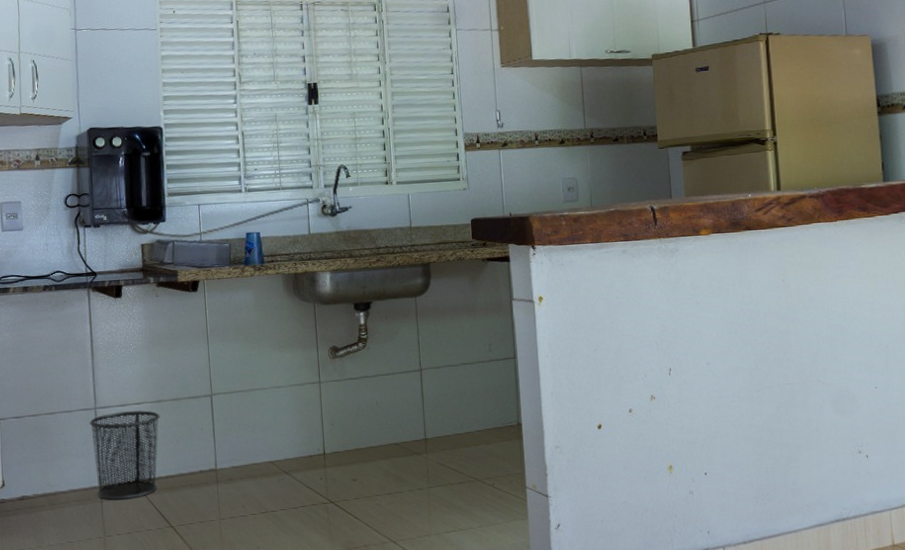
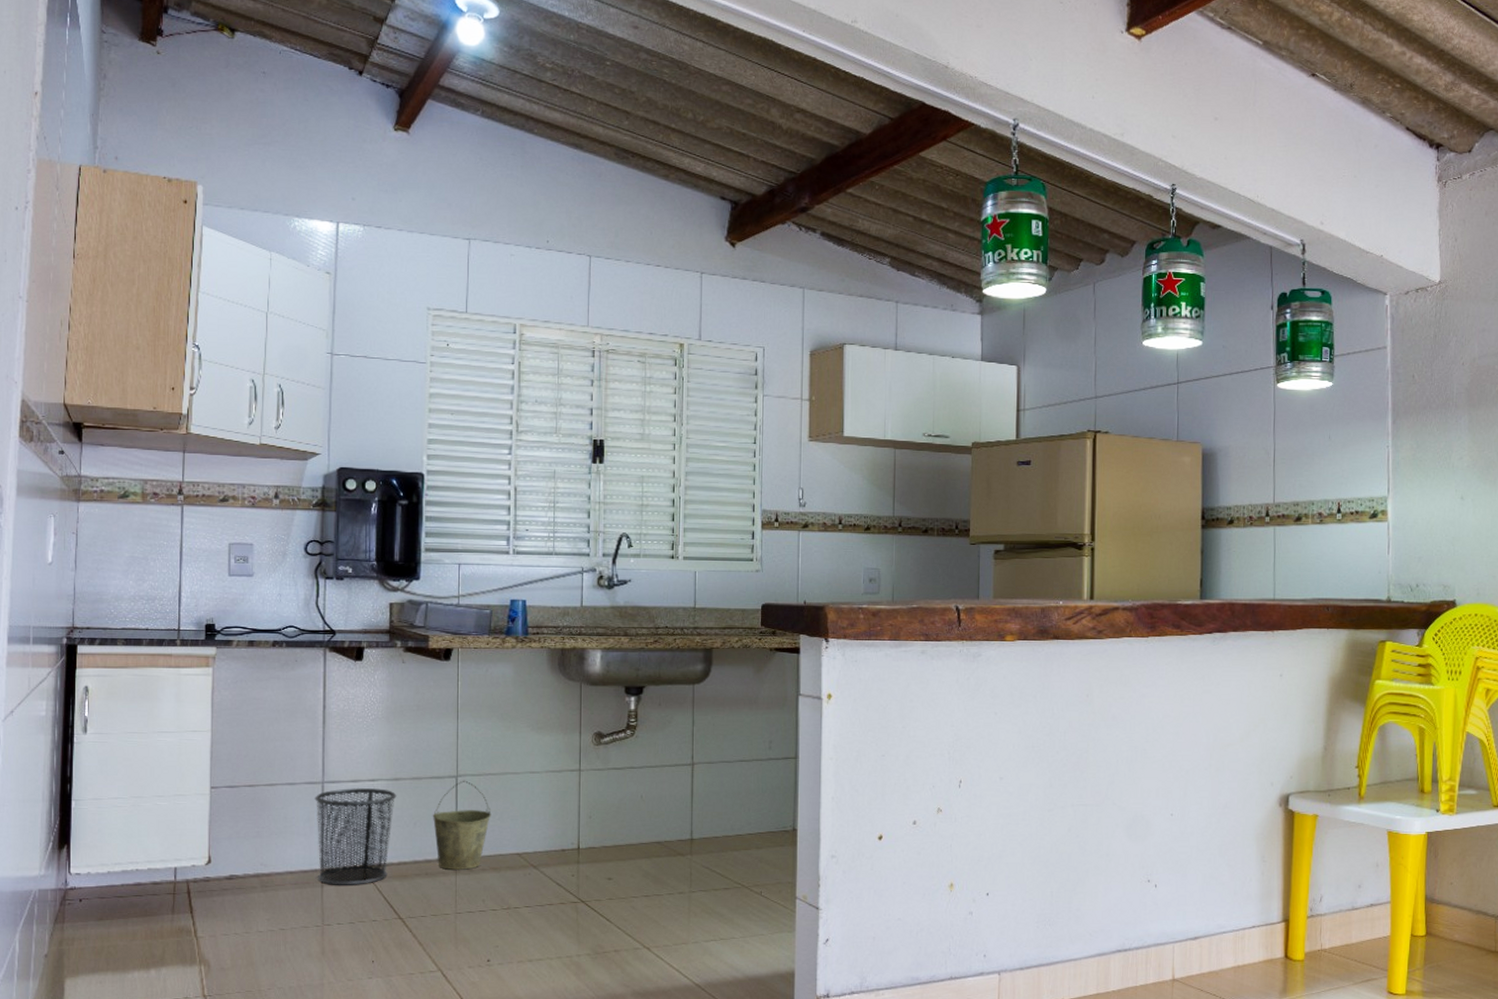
bucket: none [192,398,245,480] -> present [432,780,492,870]

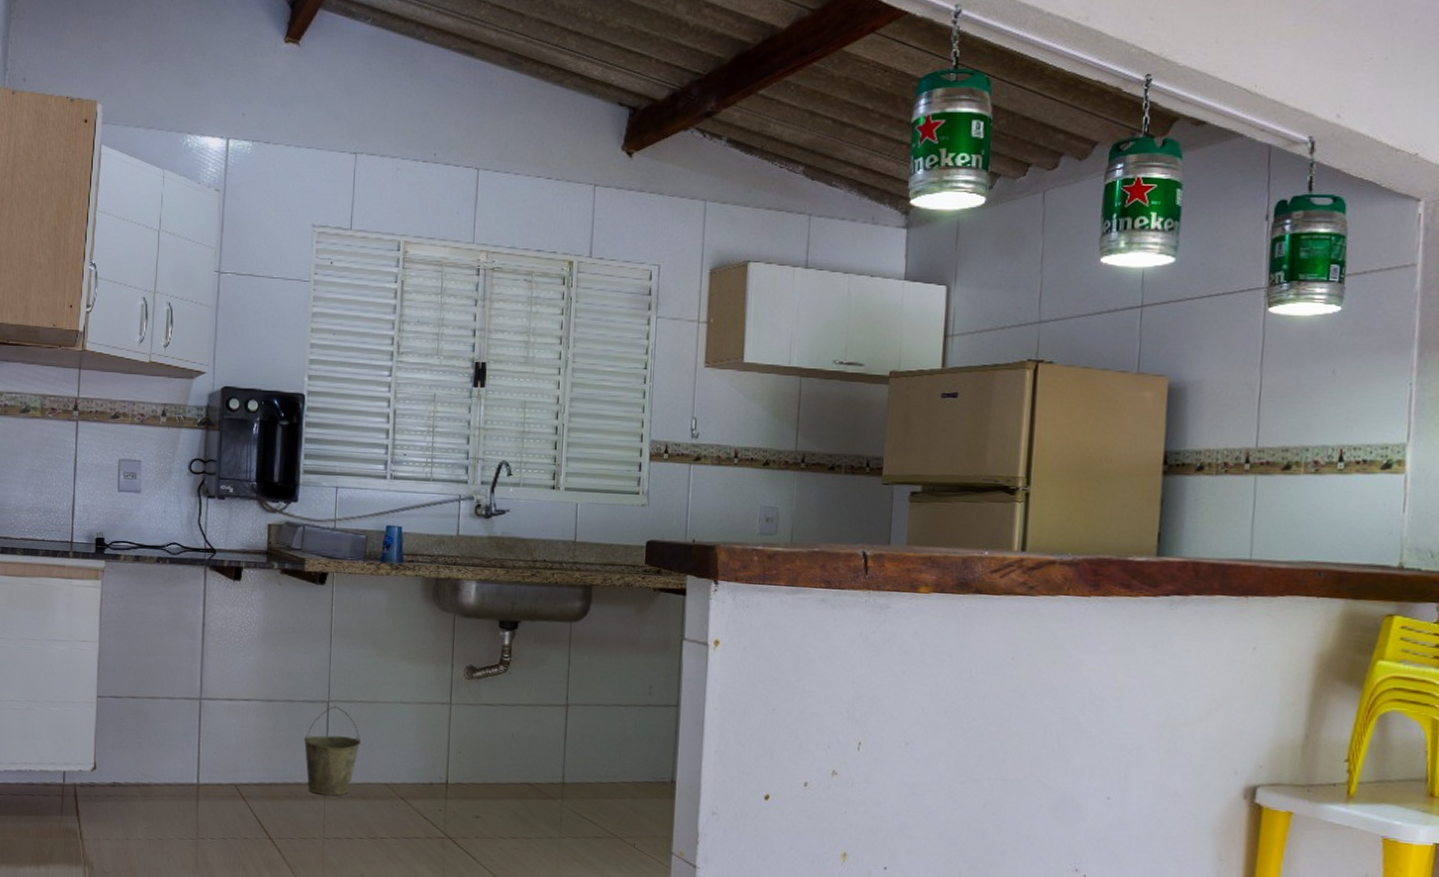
waste bin: present [315,788,397,885] -> none [192,706,270,803]

